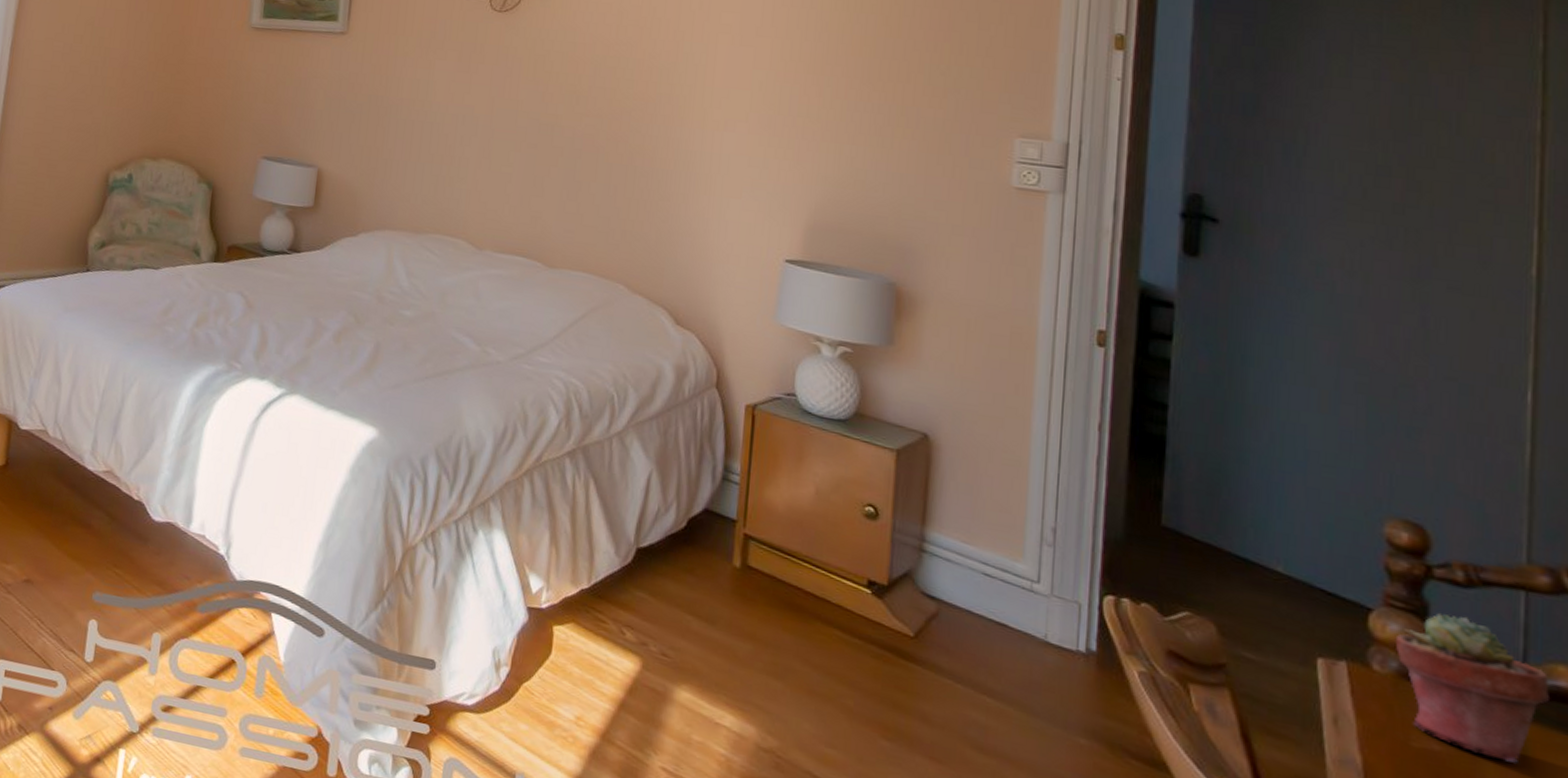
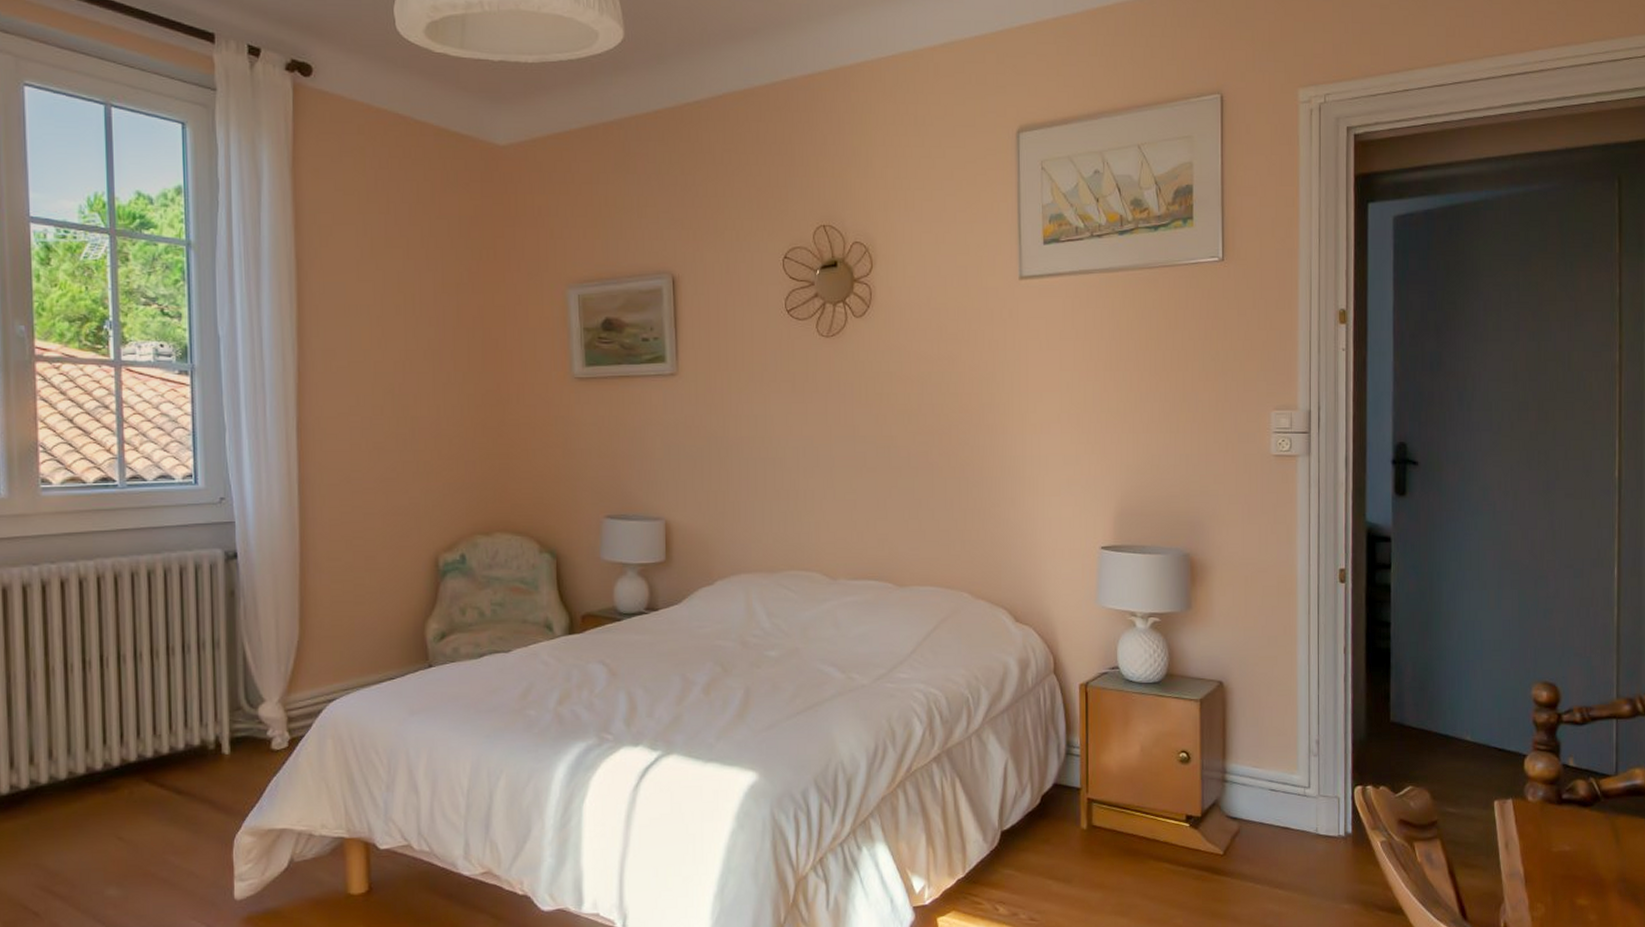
potted succulent: present [1395,613,1550,763] -> none [1541,746,1631,847]

